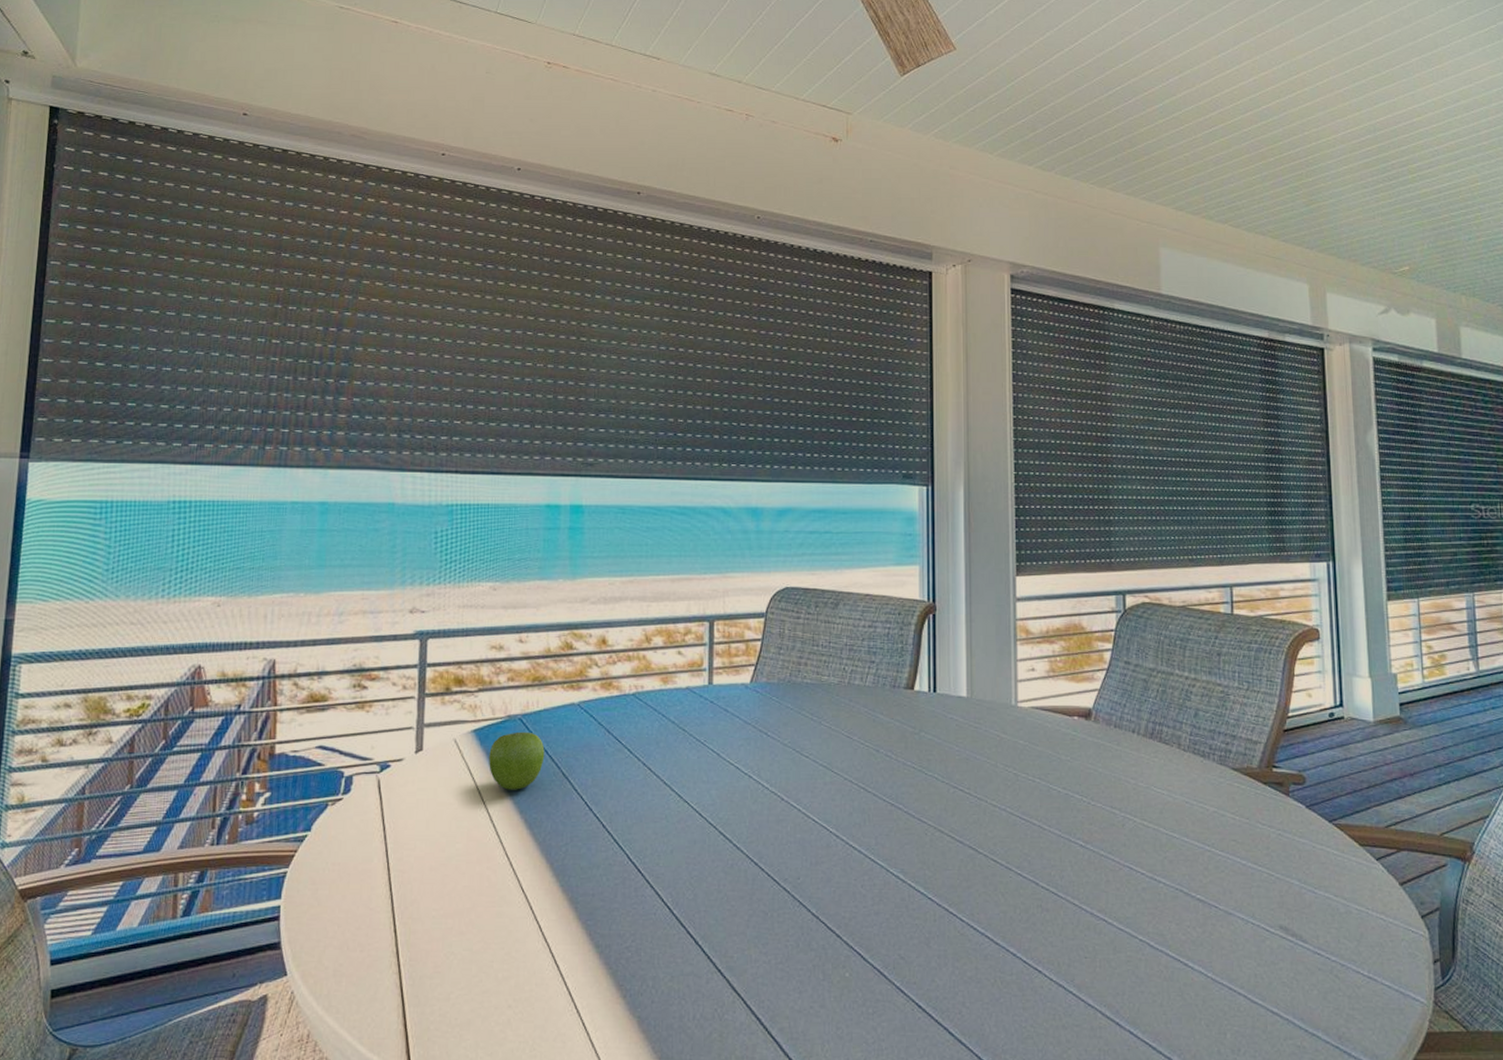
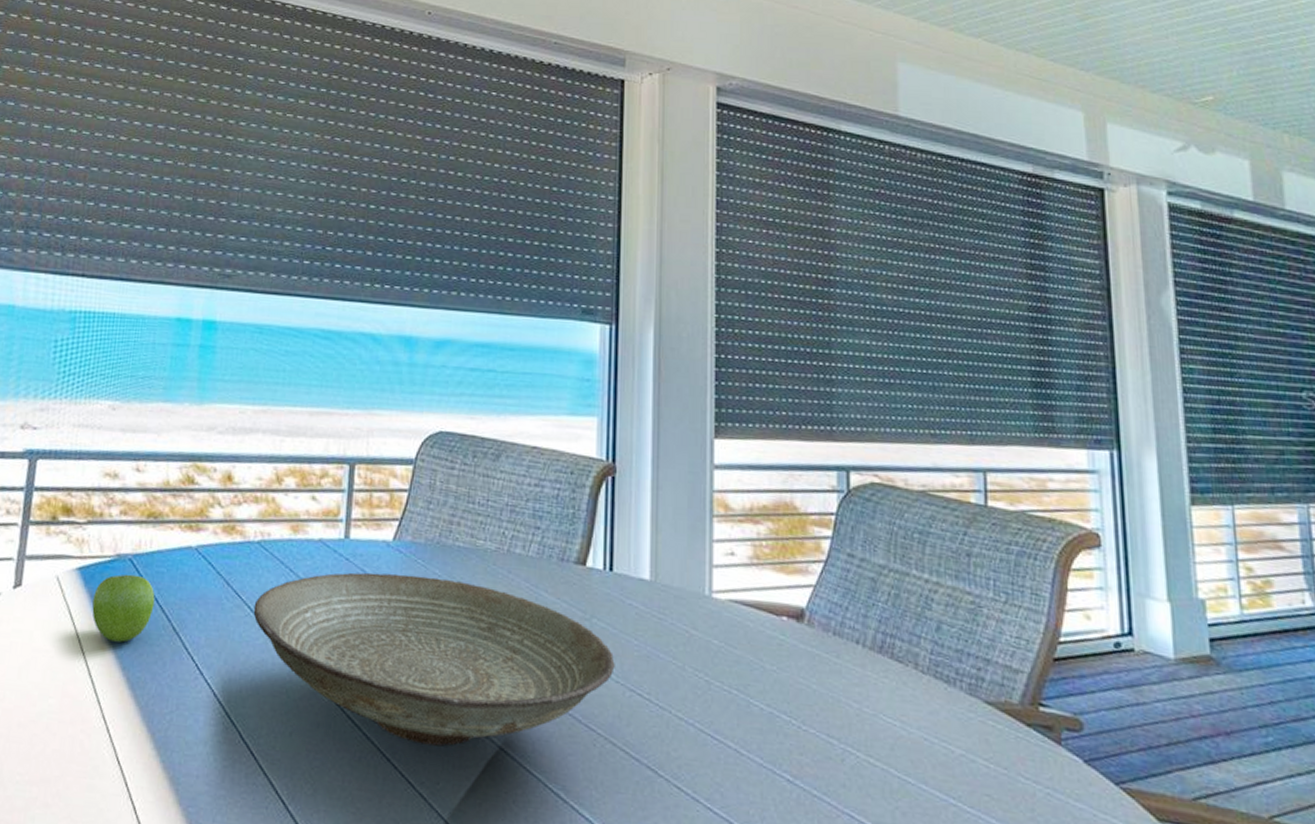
decorative bowl: none [633,710,941,848] -> present [253,572,615,747]

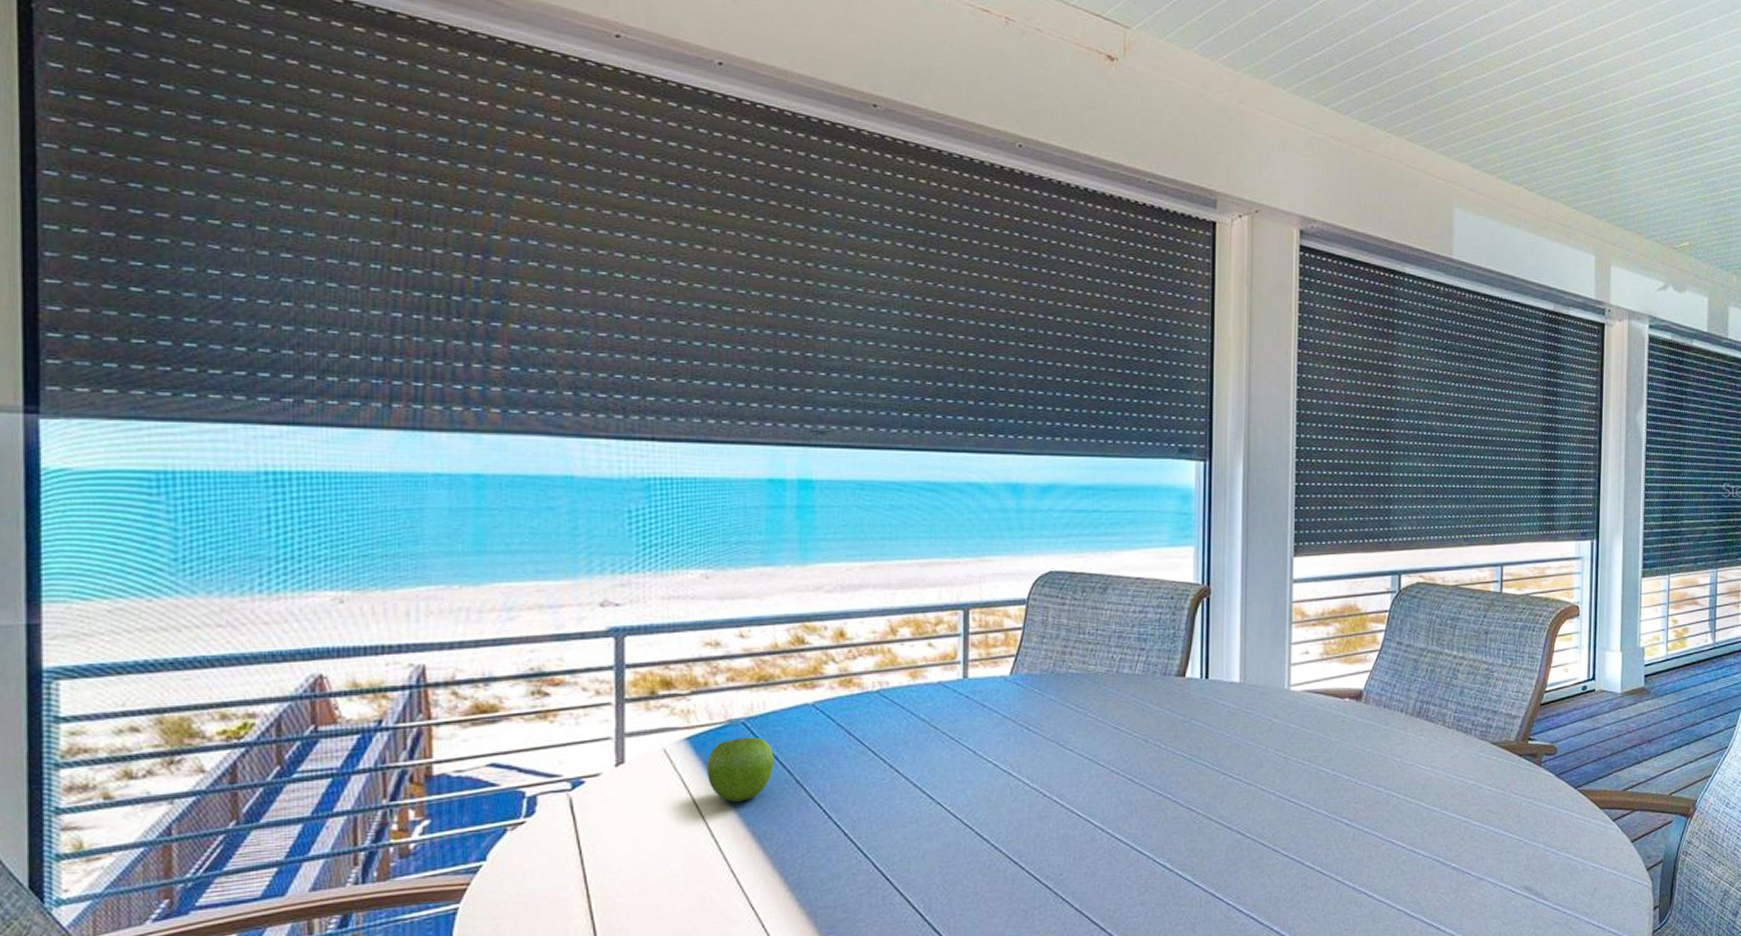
decorative bowl: present [253,572,615,747] -> none [877,703,1211,846]

